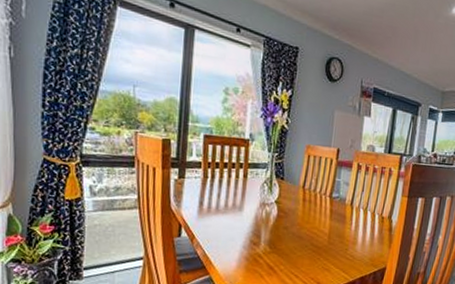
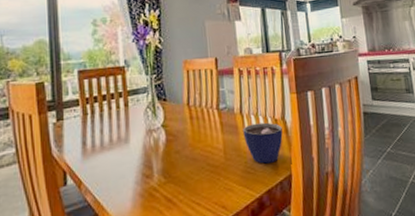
cup: none [349,216,387,255] -> present [243,122,283,164]

